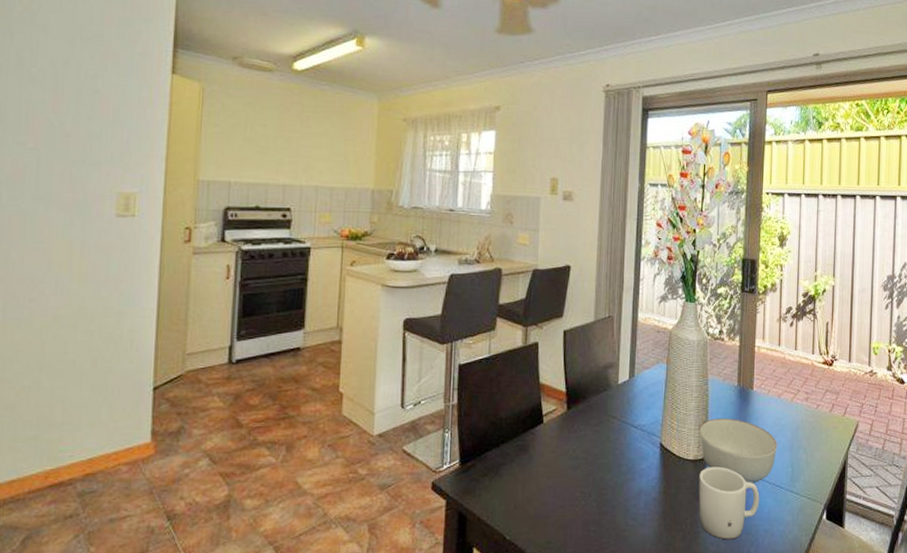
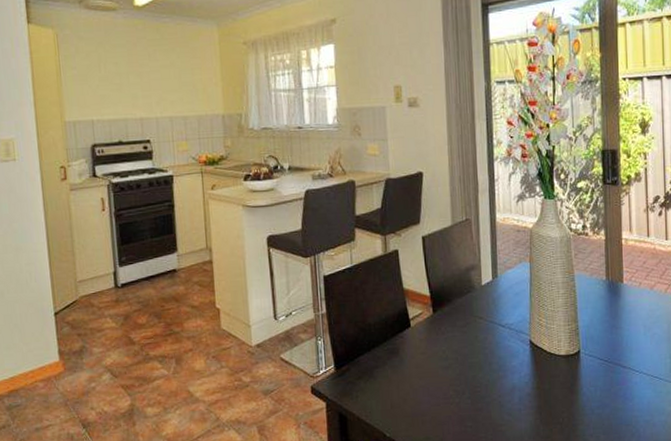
bowl: present [698,418,778,483] -> none [568,312,654,376]
mug: present [698,466,760,540] -> none [572,360,638,432]

